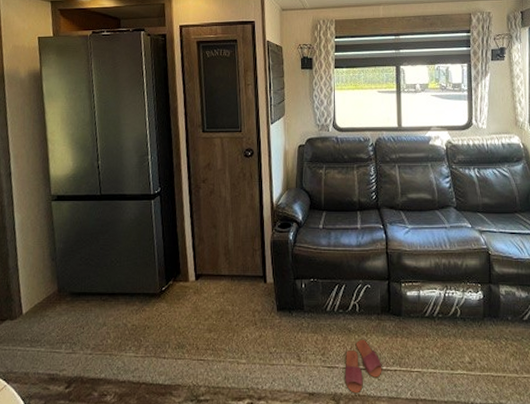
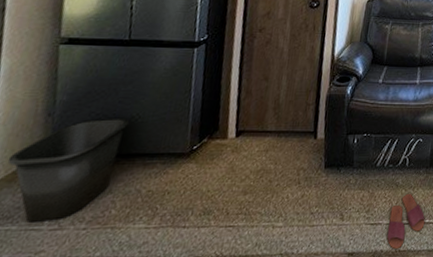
waste bin: none [31,262,111,346] -> present [7,117,130,223]

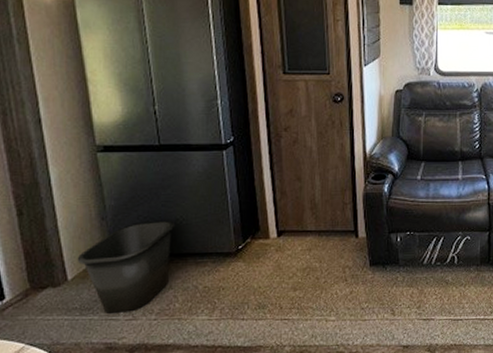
slippers: present [386,193,425,250] -> none [441,290,480,344]

